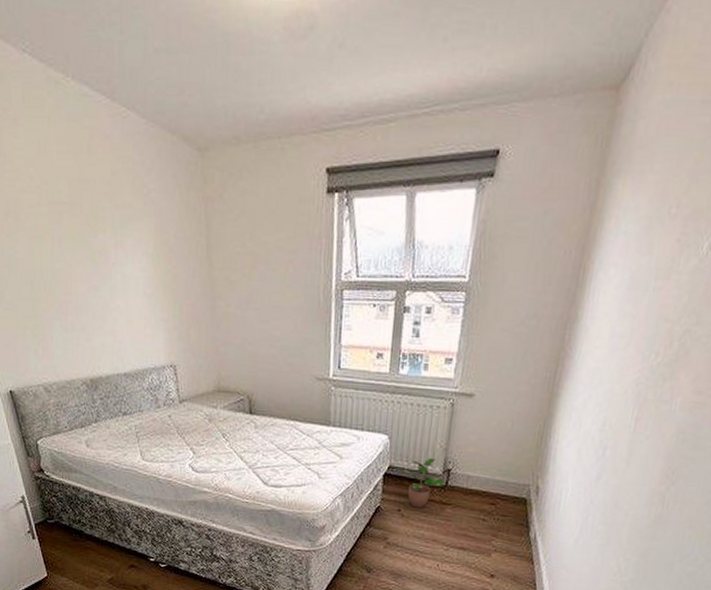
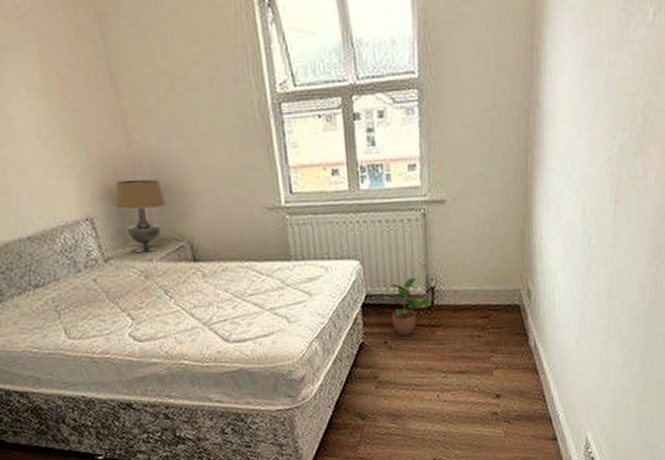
table lamp: none [193,337,236,401] -> present [113,179,167,253]

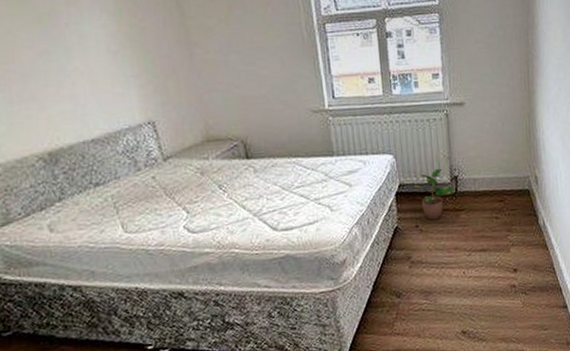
table lamp: present [113,179,167,253] -> none [174,87,224,152]

